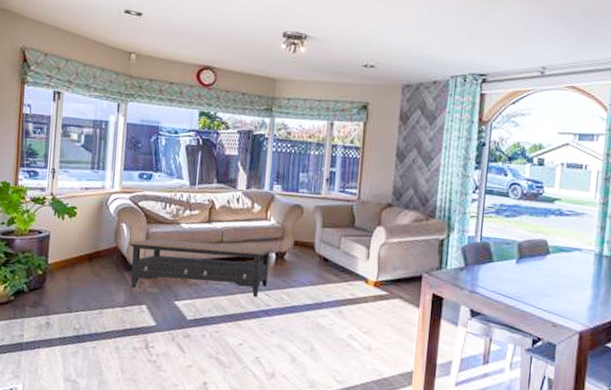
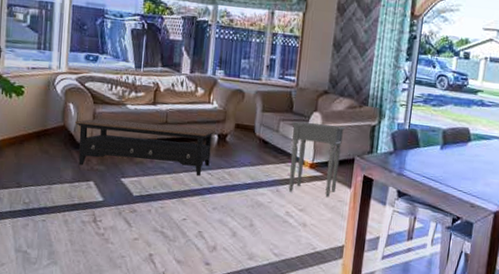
side table: none [351,236,412,319] -> present [288,121,346,198]

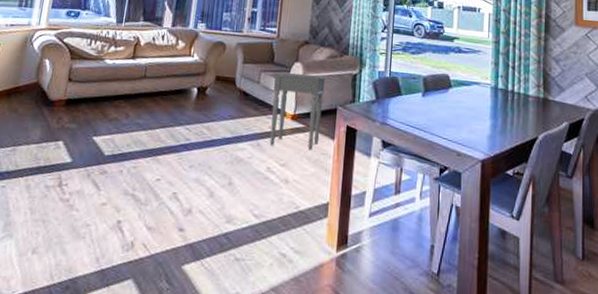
coffee table: present [75,118,215,176] -> none [48,74,195,131]

